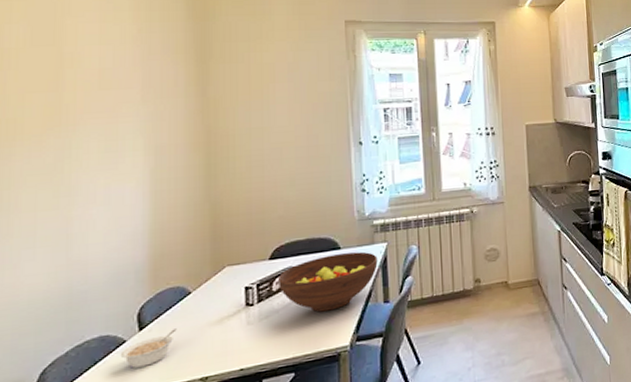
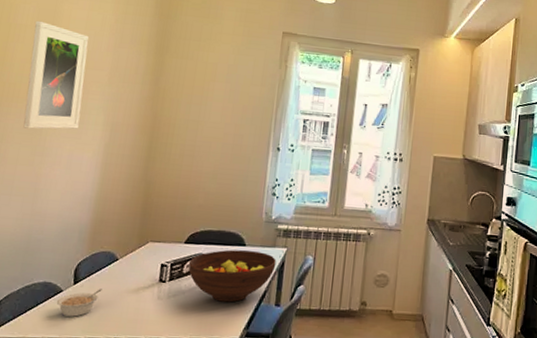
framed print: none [30,41,112,169] -> present [23,20,89,129]

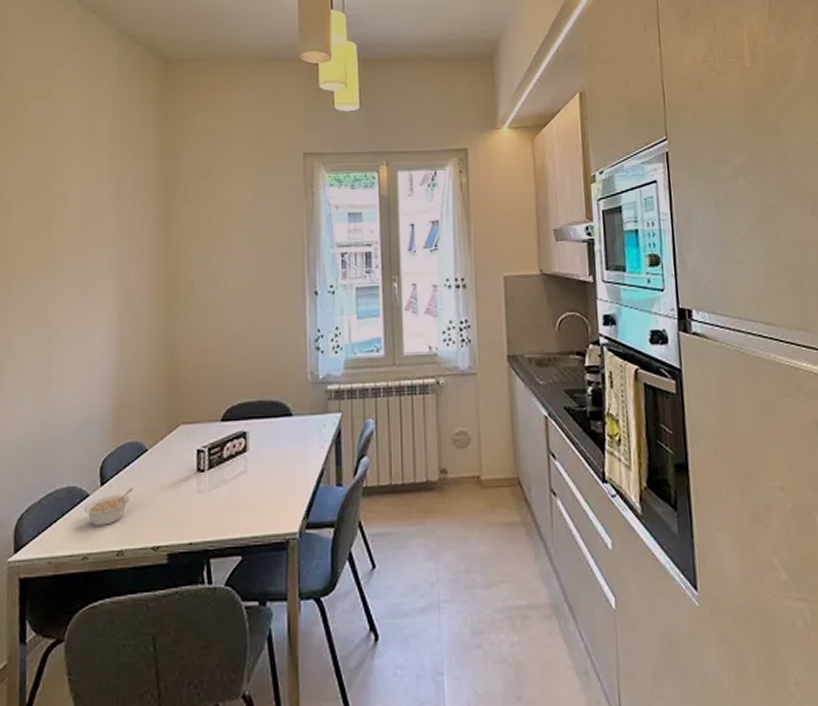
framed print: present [23,20,89,129] -> none [26,182,88,308]
fruit bowl: present [188,249,276,303] -> none [229,421,331,488]

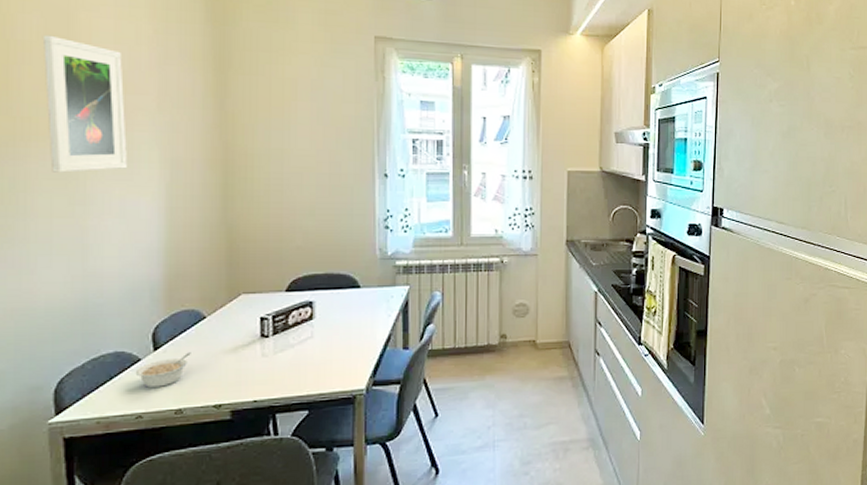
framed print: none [26,182,88,308] -> present [44,34,127,173]

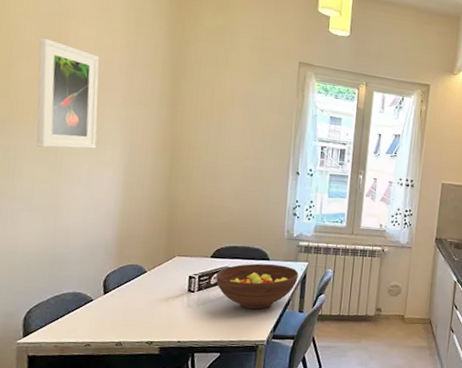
legume: present [135,352,191,388] -> none [87,298,133,323]
fruit bowl: none [295,293,399,352] -> present [216,263,299,310]

